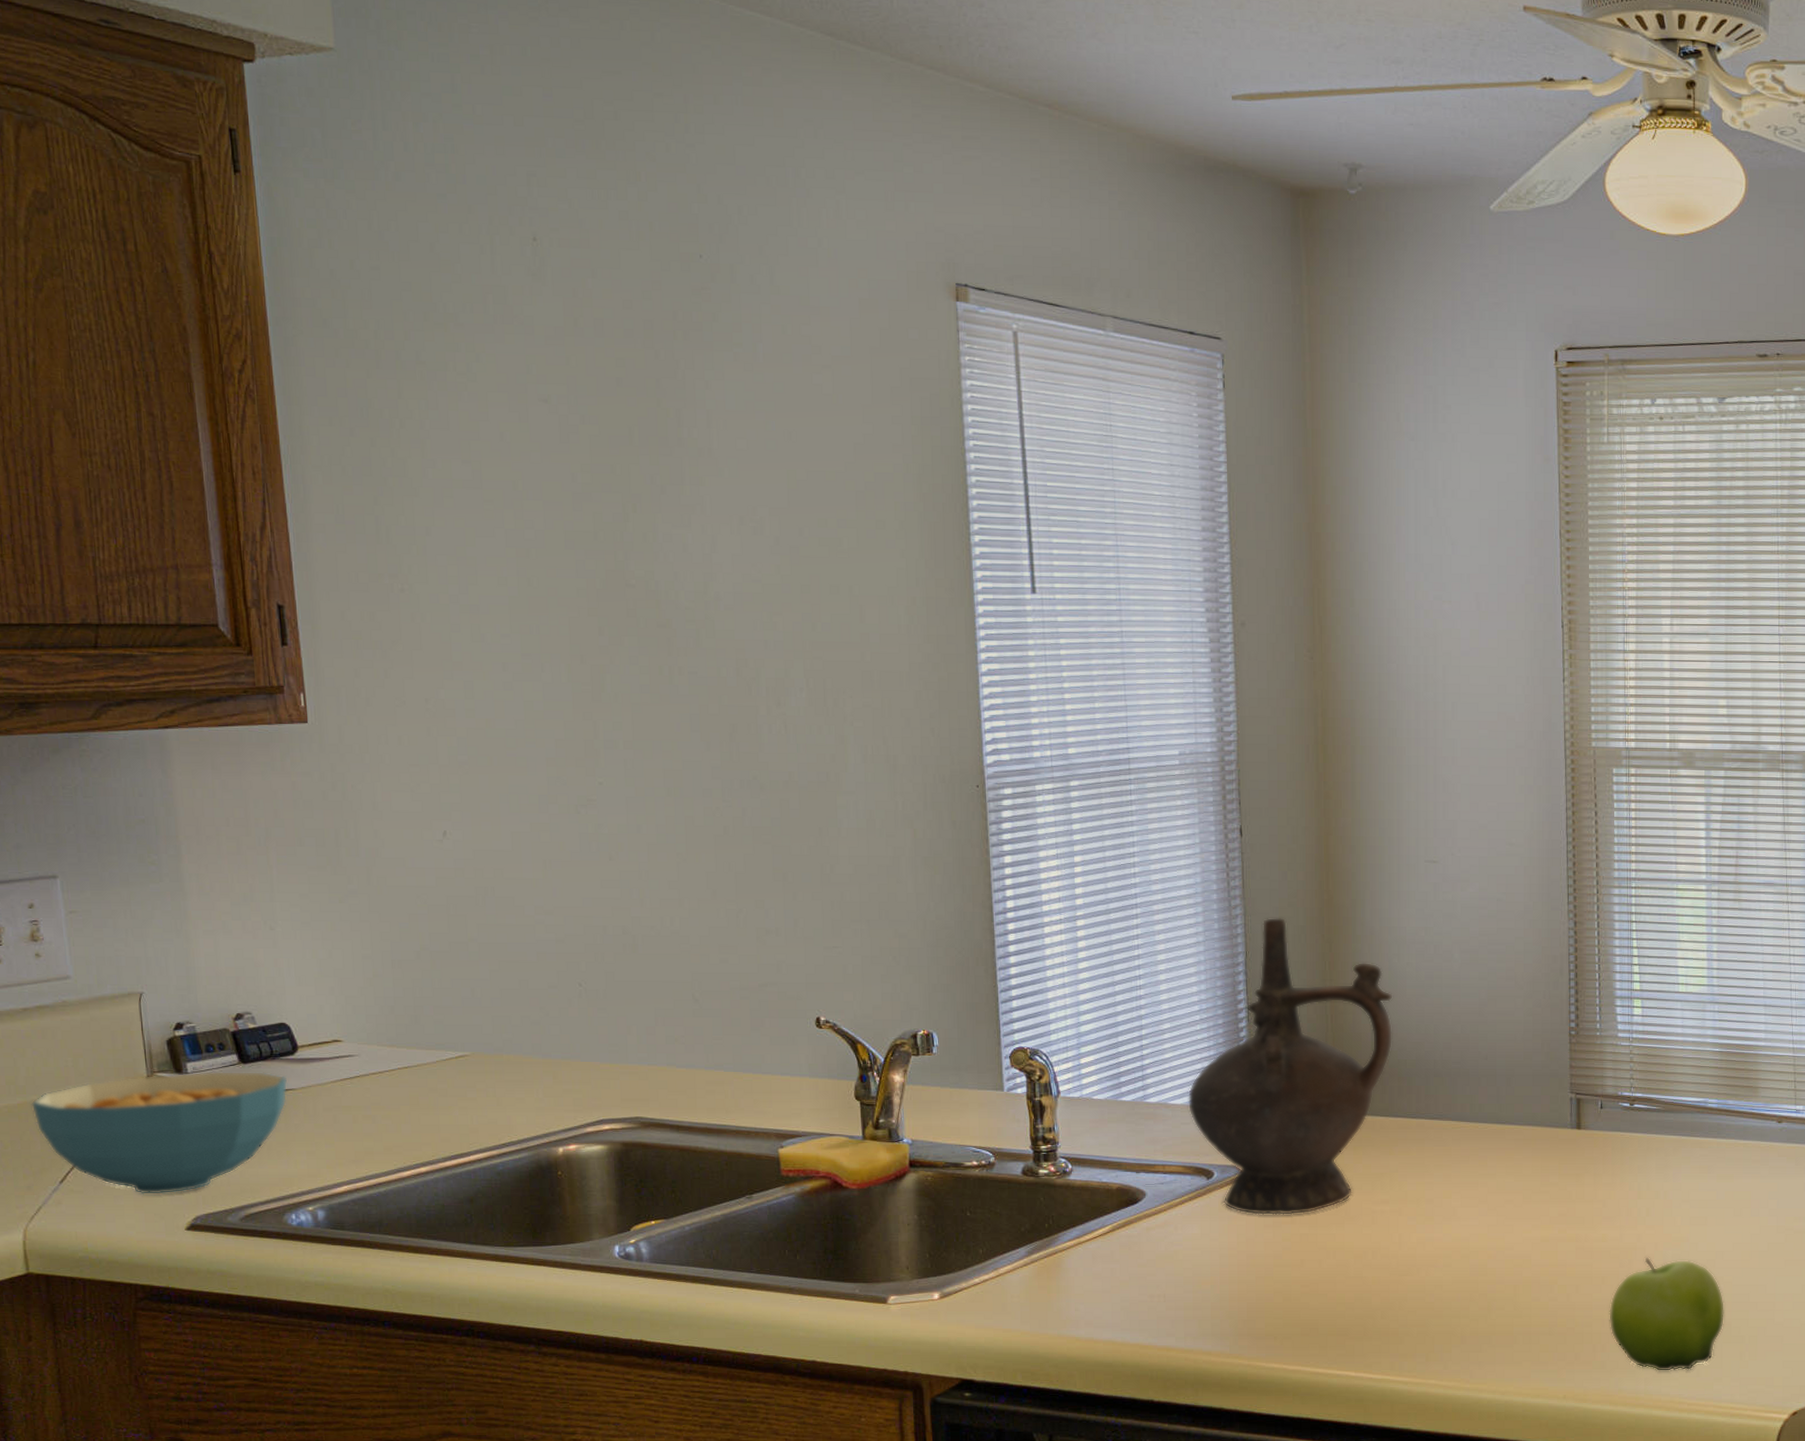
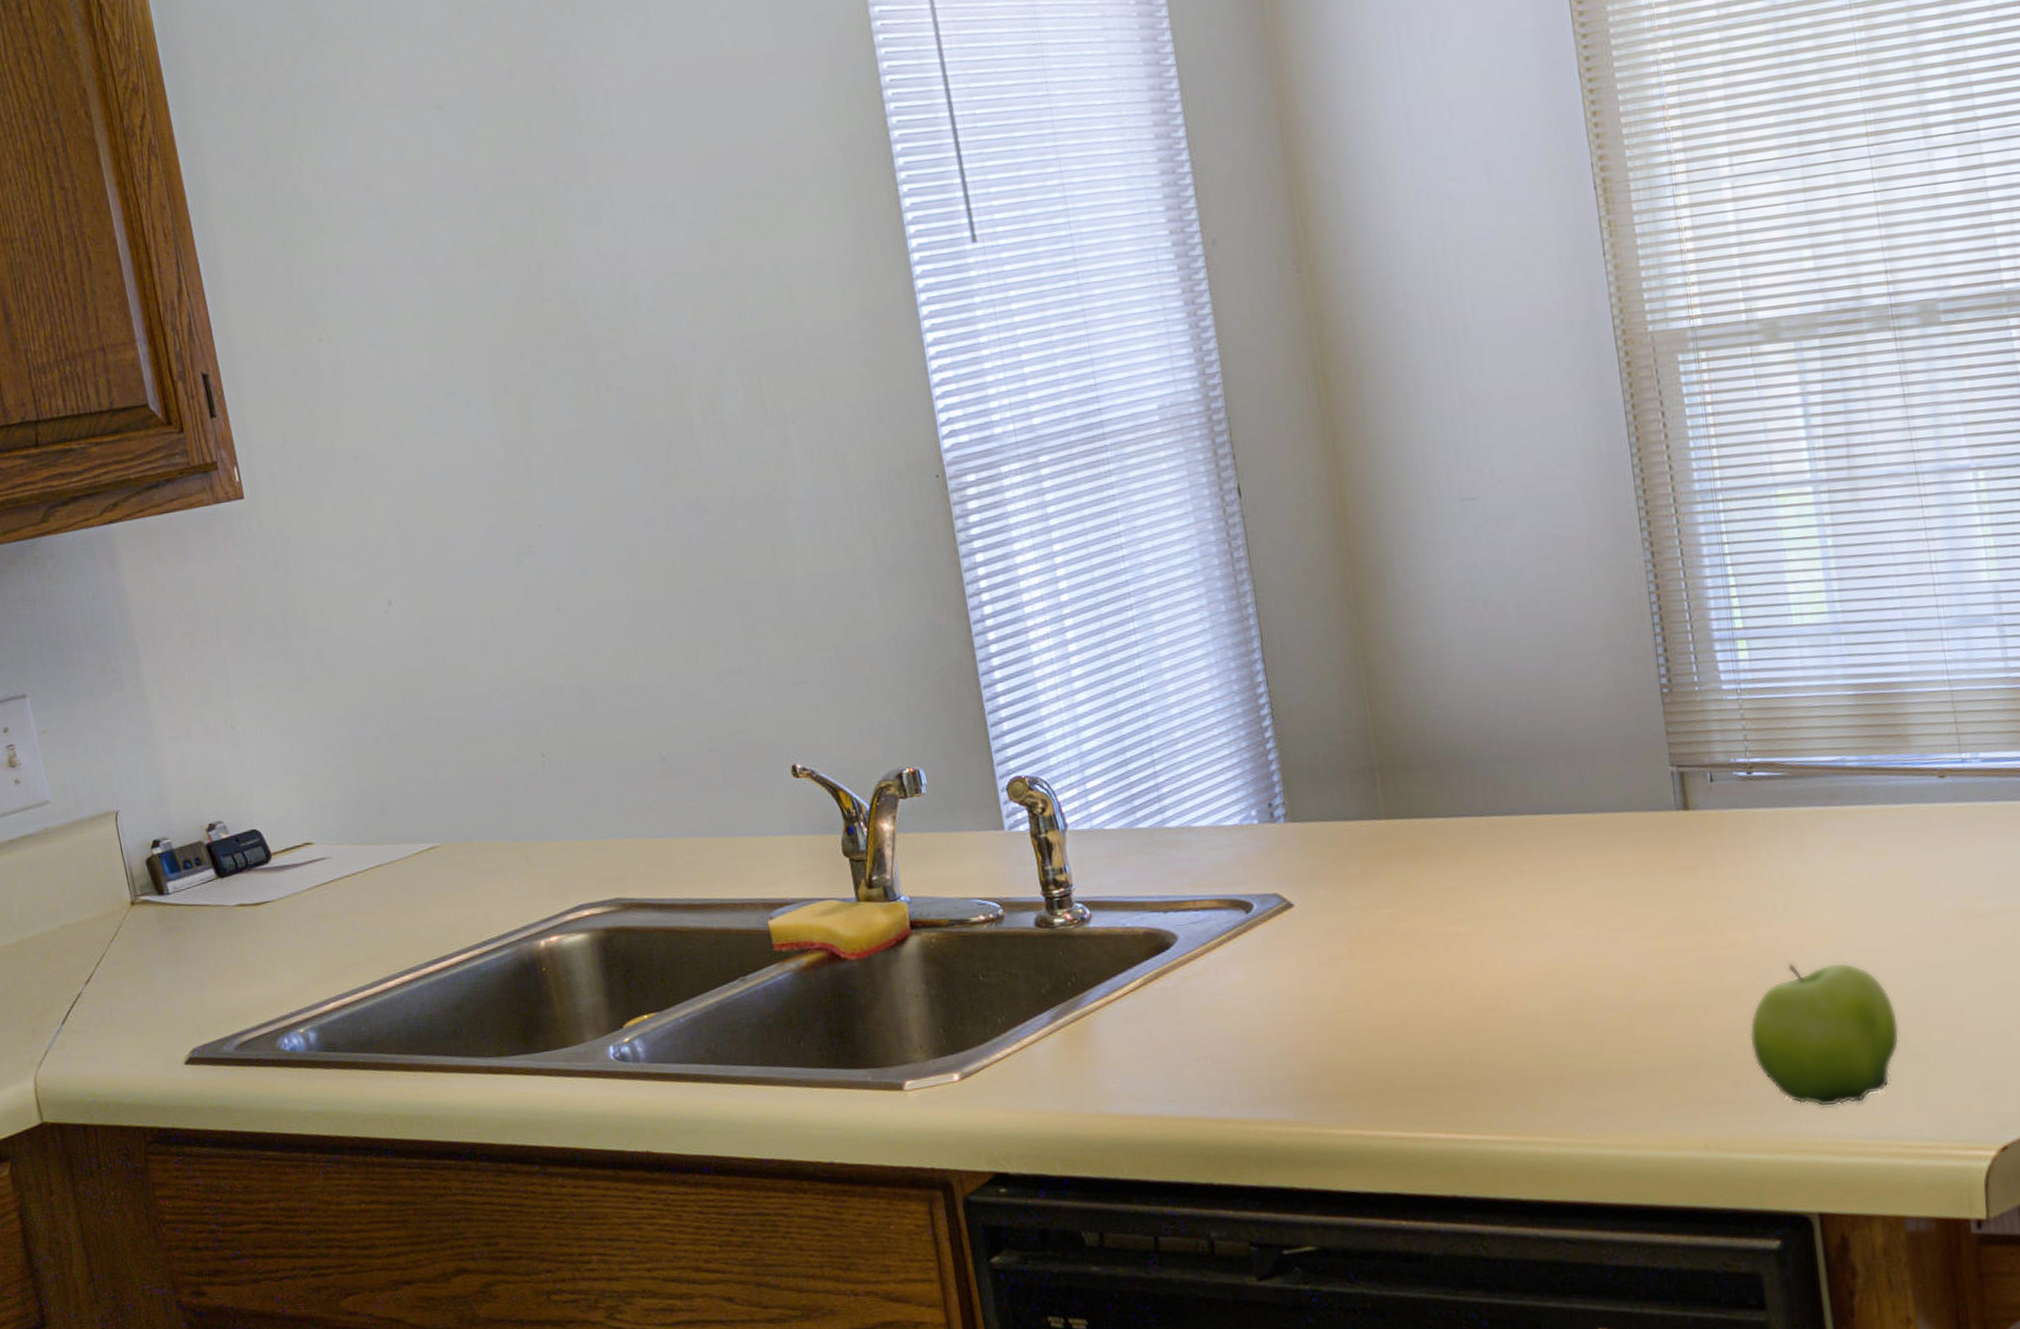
cereal bowl: present [31,1071,288,1194] -> none [27,884,267,1029]
ceremonial vessel: present [1187,917,1393,1215] -> none [1212,588,1447,951]

